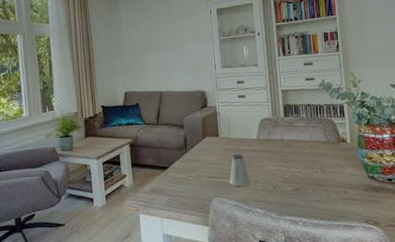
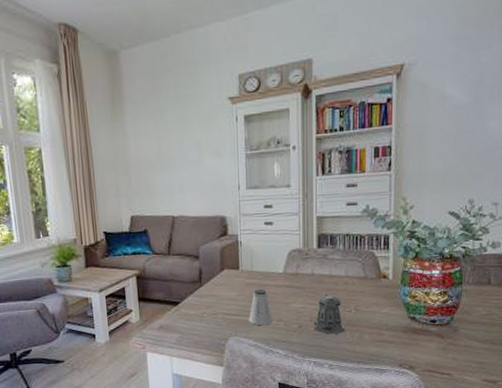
pepper shaker: none [286,156,315,194] -> present [314,293,346,334]

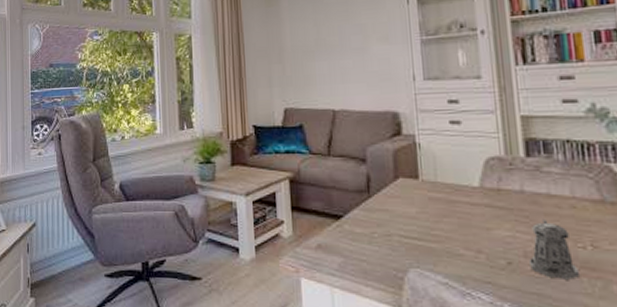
saltshaker: present [249,289,273,326] -> none [435,206,469,257]

